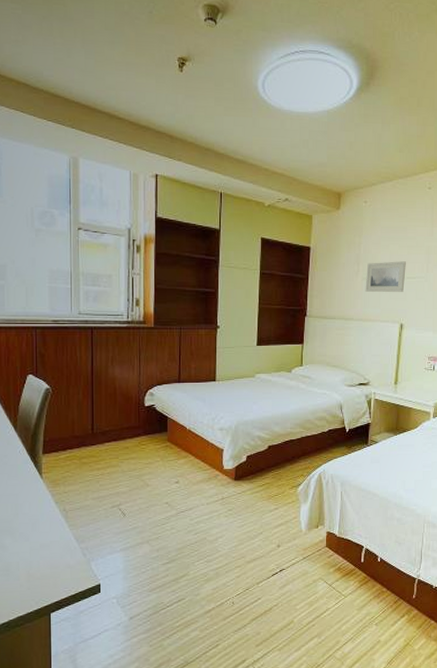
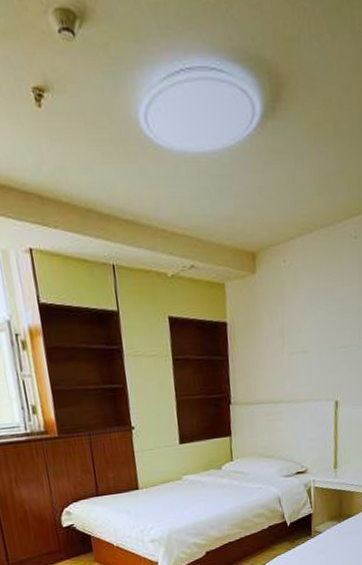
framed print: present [365,261,406,292] -> none [292,328,337,369]

